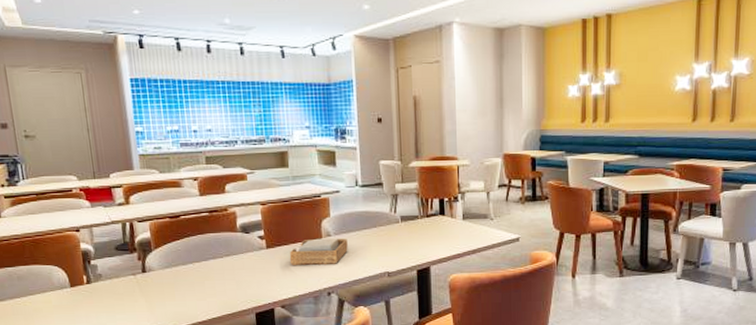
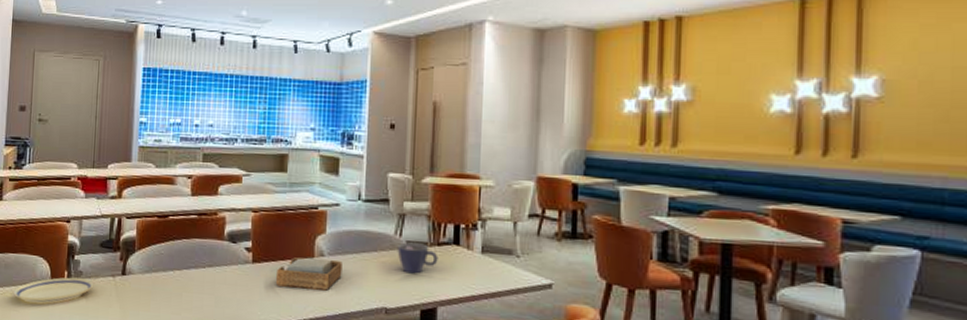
plate: none [32,280,116,309] -> present [13,277,94,304]
cup: none [393,217,428,242] -> present [397,242,438,274]

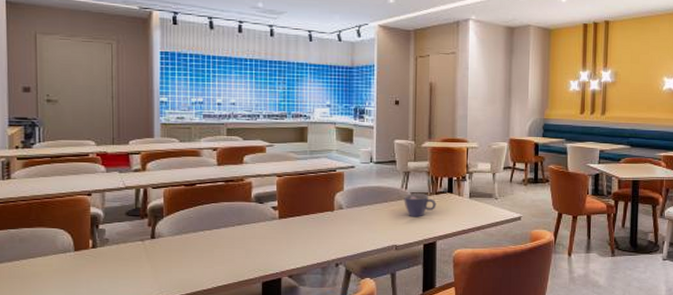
plate: present [13,277,94,304] -> none [32,245,122,272]
napkin holder: present [275,257,342,291] -> none [300,211,359,236]

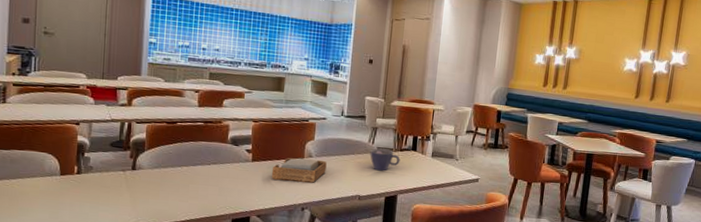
napkin holder: none [300,211,359,236] -> present [271,158,327,183]

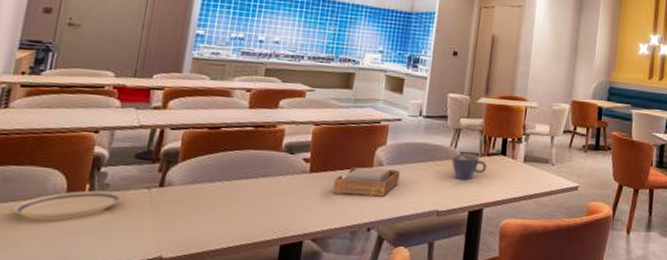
plate: none [20,171,105,194] -> present [12,190,124,220]

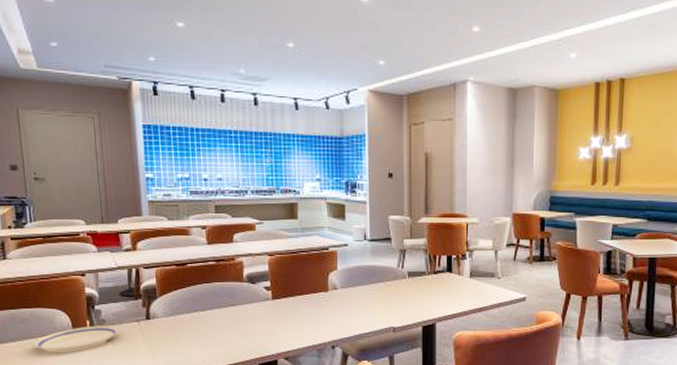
napkin holder: present [332,167,400,197] -> none [294,291,354,317]
cup: present [451,153,487,181] -> none [400,273,435,298]

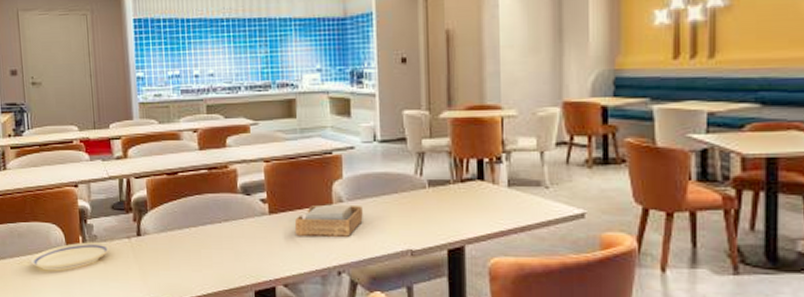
napkin holder: none [294,291,354,317] -> present [294,204,363,237]

